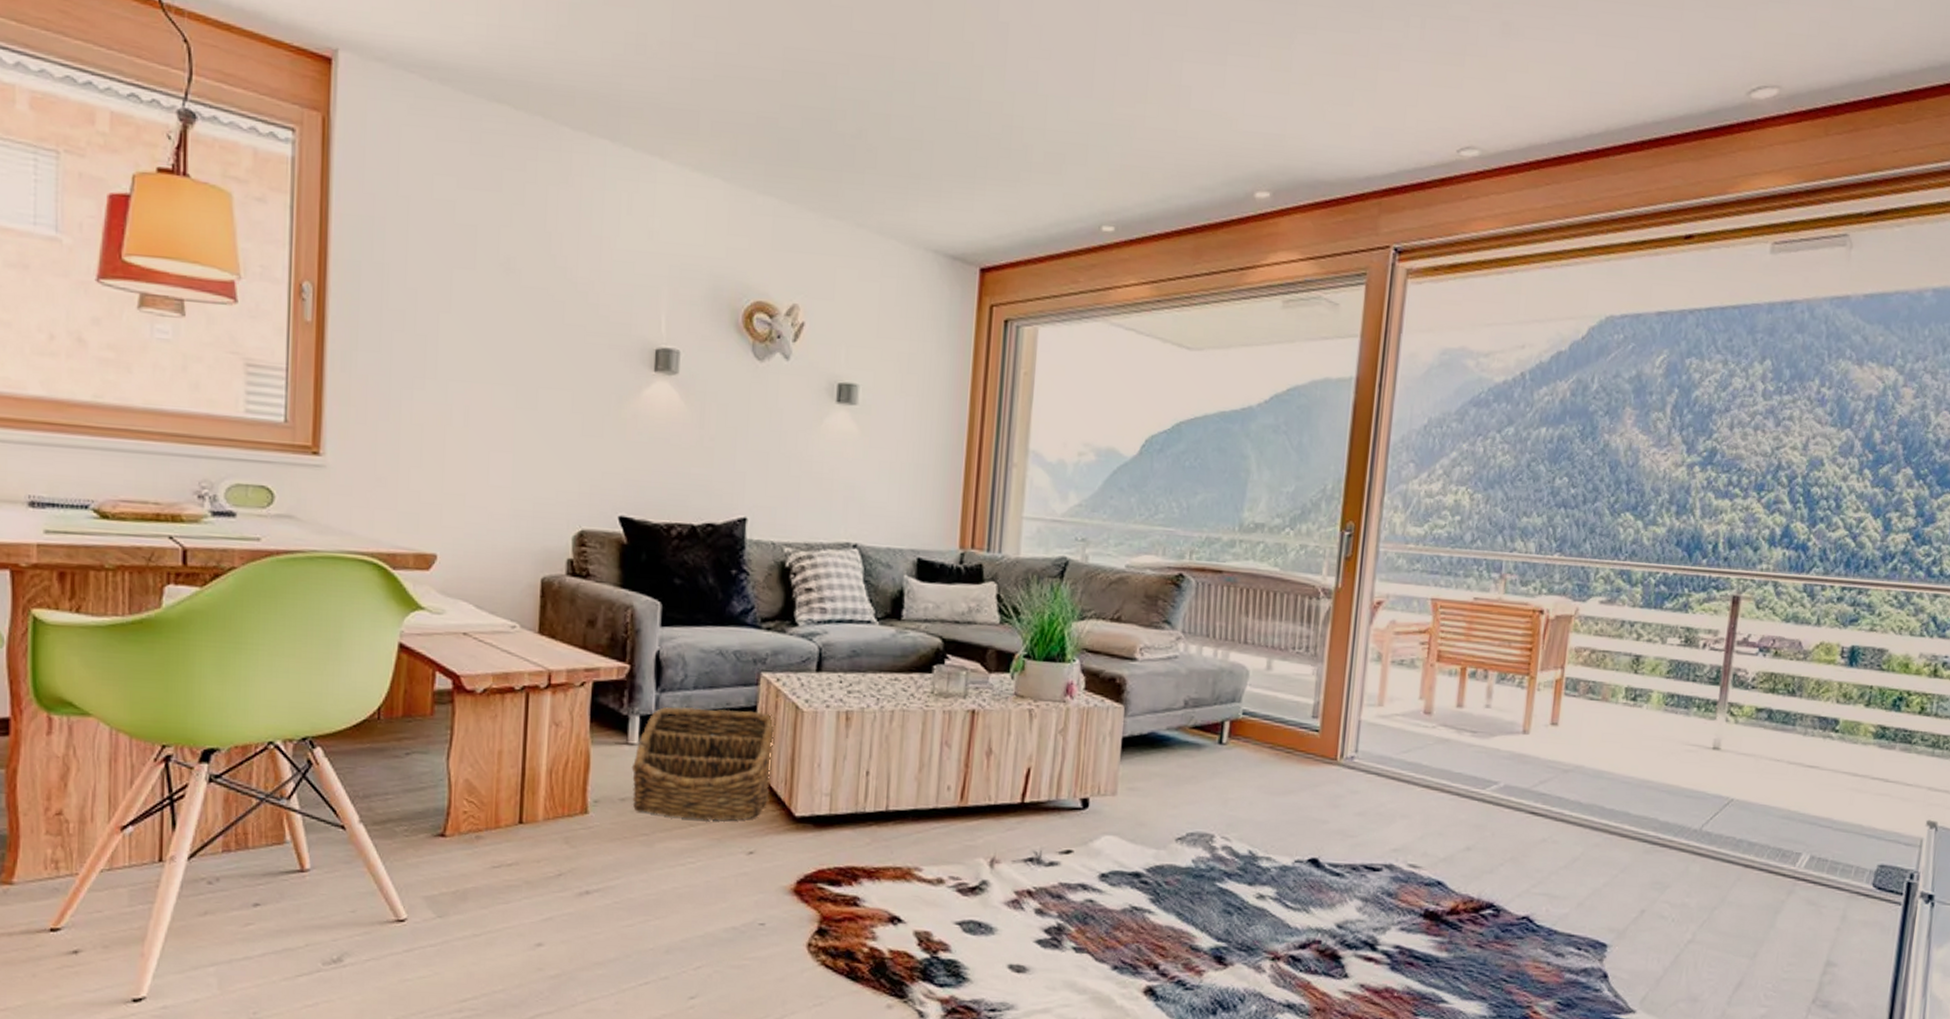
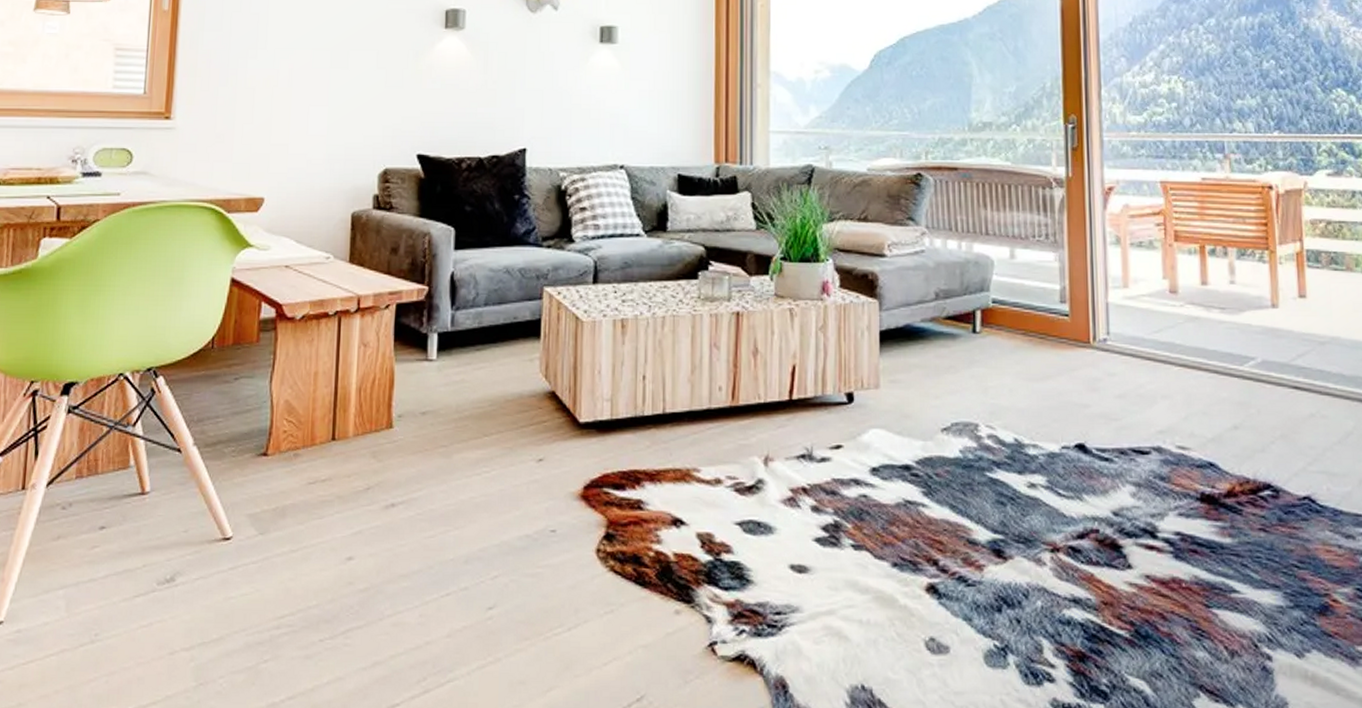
basket: present [631,707,776,820] -> none [431,323,558,430]

